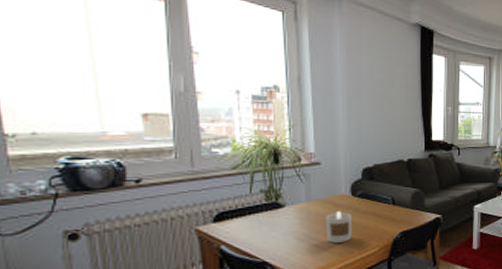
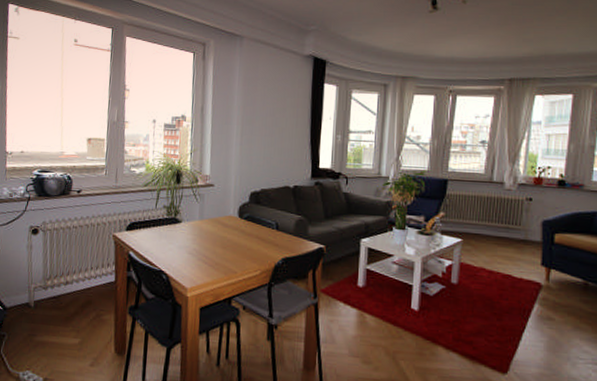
candle: present [326,211,352,243] -> none [214,231,238,262]

